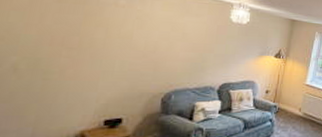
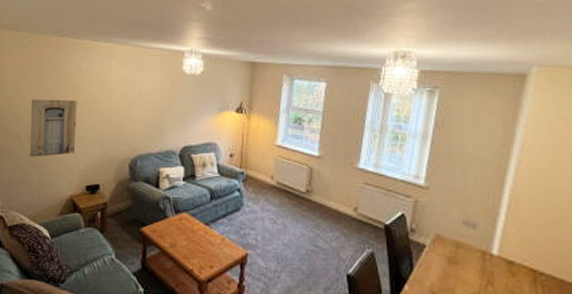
wall art: none [29,28,107,90] -> present [30,98,77,157]

